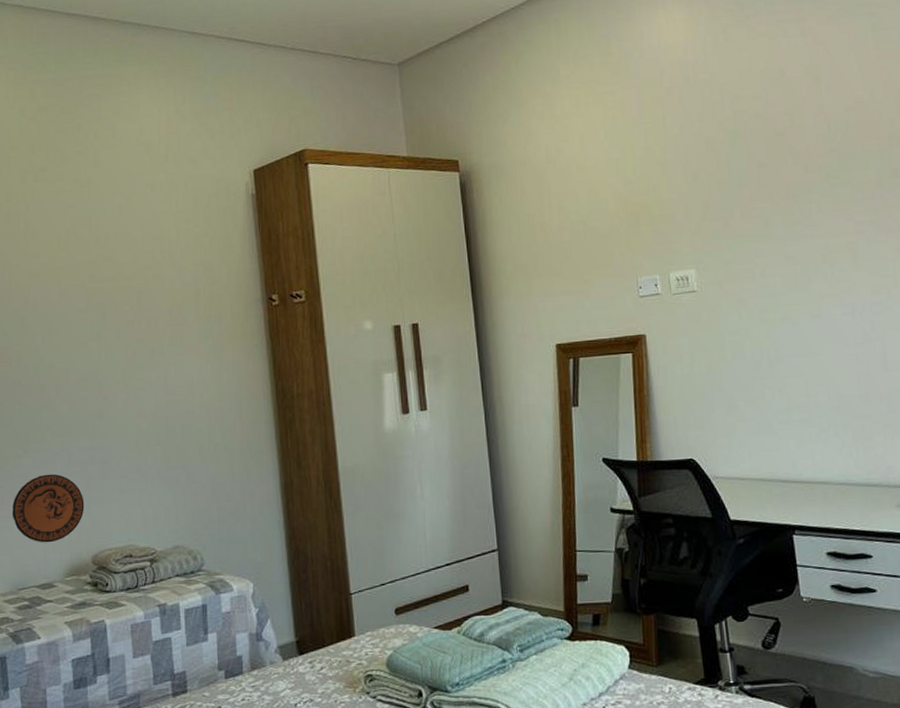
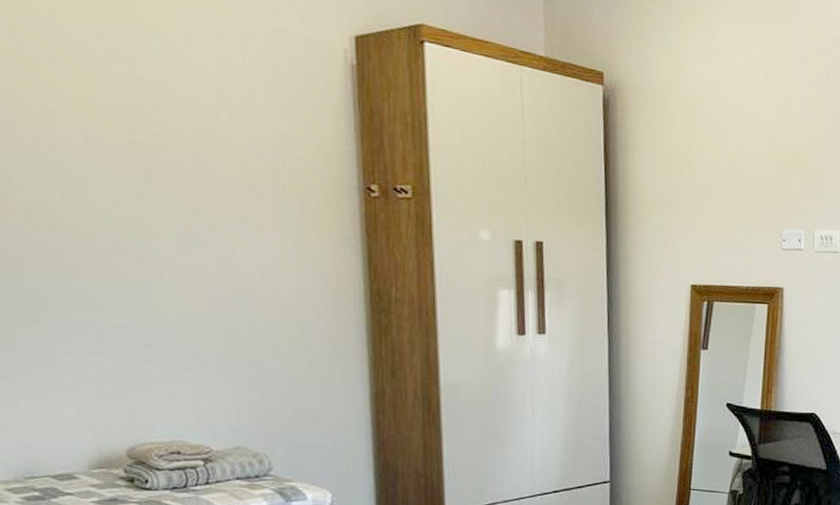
decorative plate: present [11,474,85,543] -> none [16,351,118,429]

